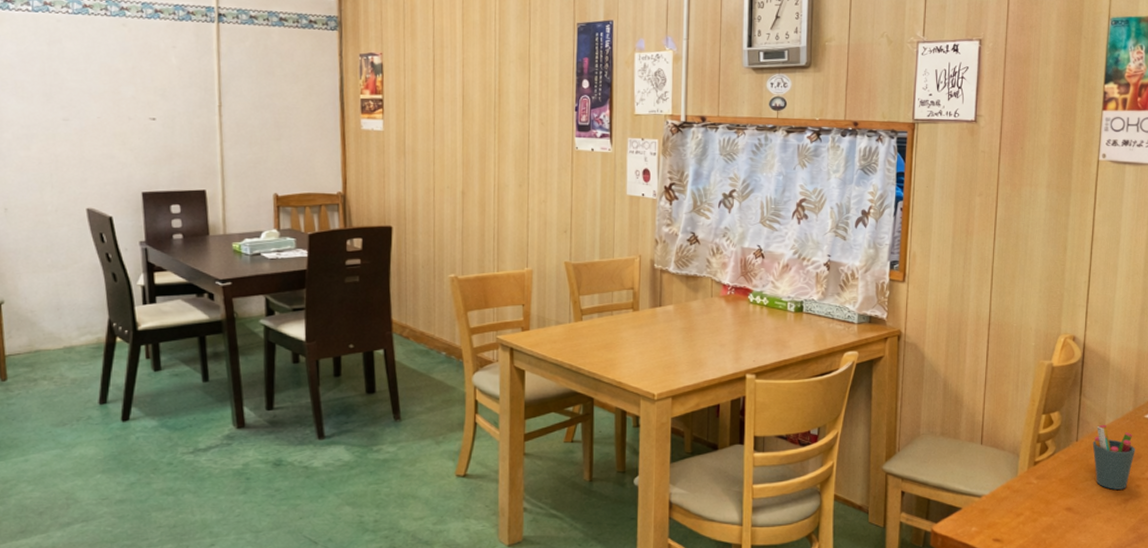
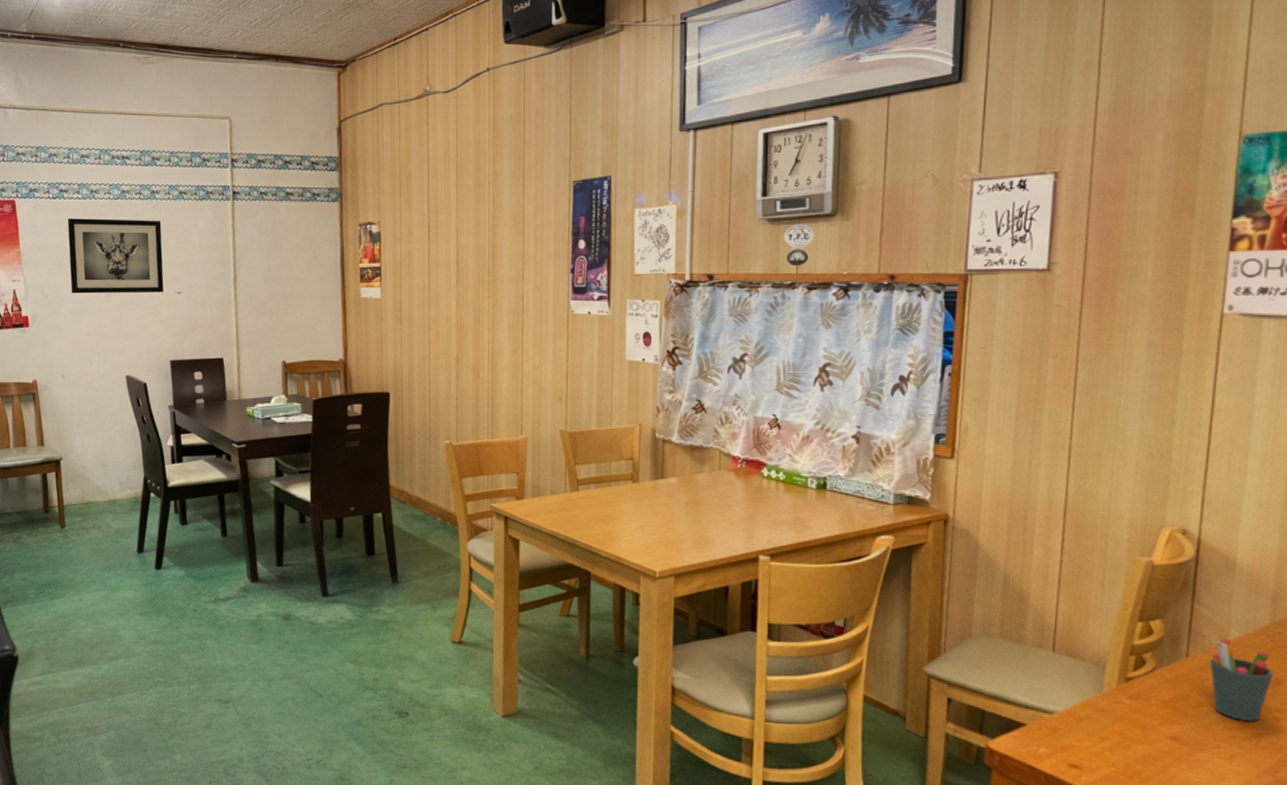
wall art: none [13,32,135,119] -> present [67,218,164,294]

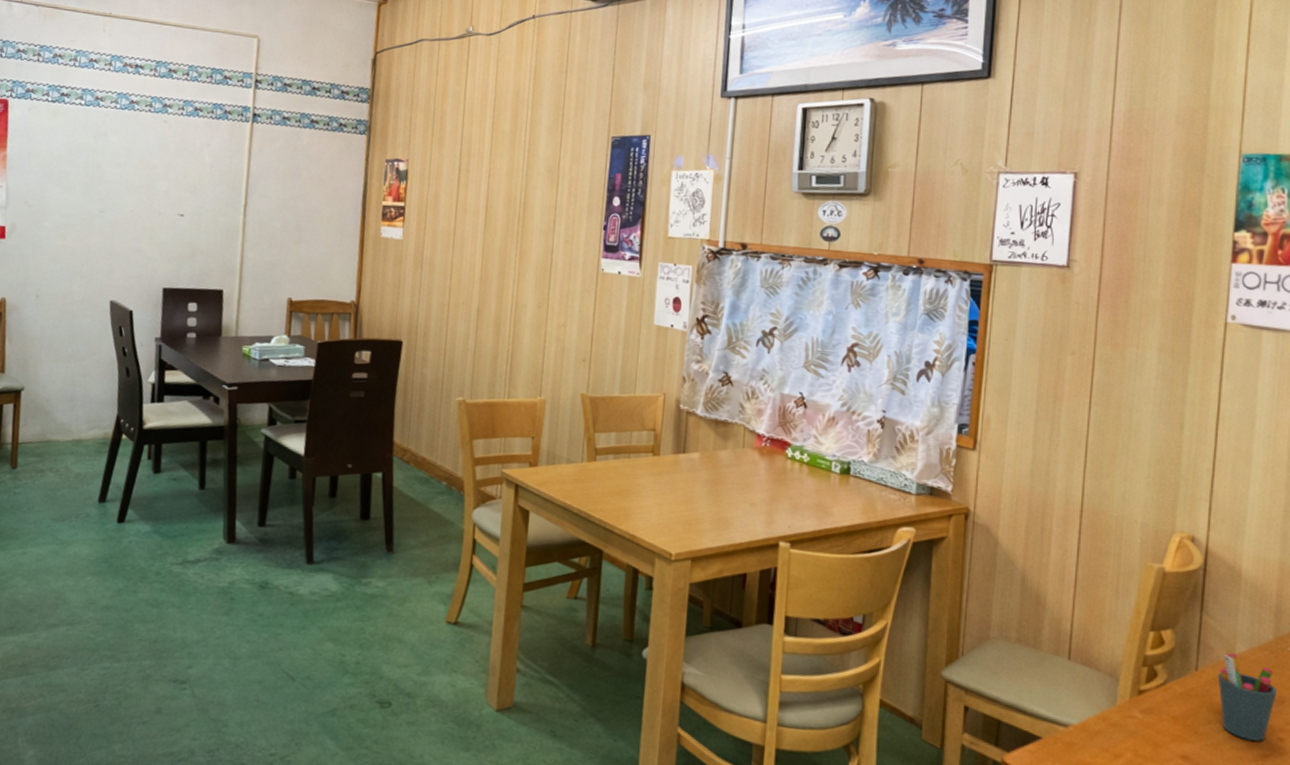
wall art: present [67,218,164,294] -> none [59,125,171,214]

